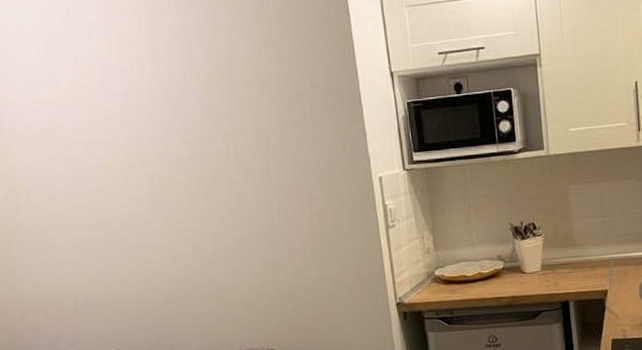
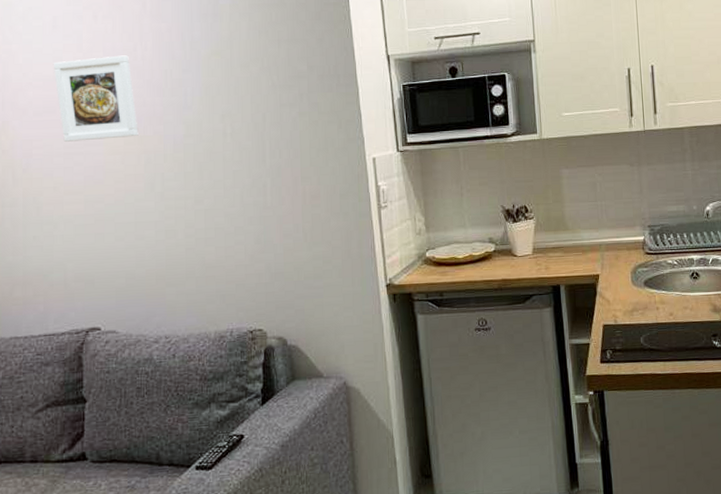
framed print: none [49,76,141,166] -> present [53,55,139,142]

